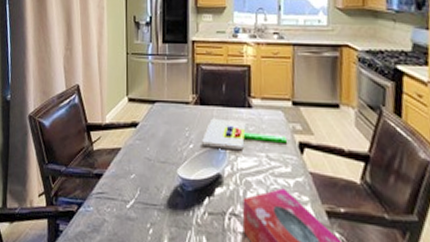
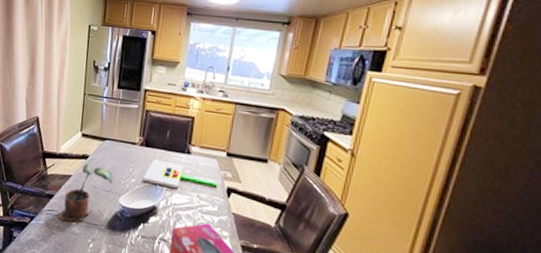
potted plant: none [109,133,168,205] -> present [57,164,113,222]

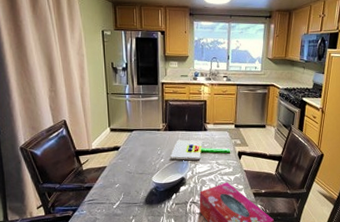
potted plant: present [57,164,113,222] -> none [99,154,144,207]

